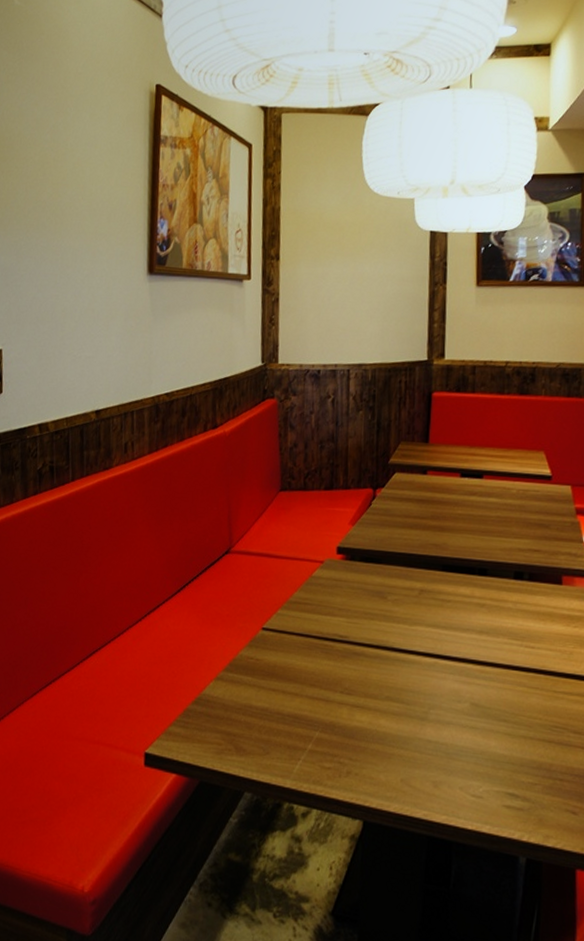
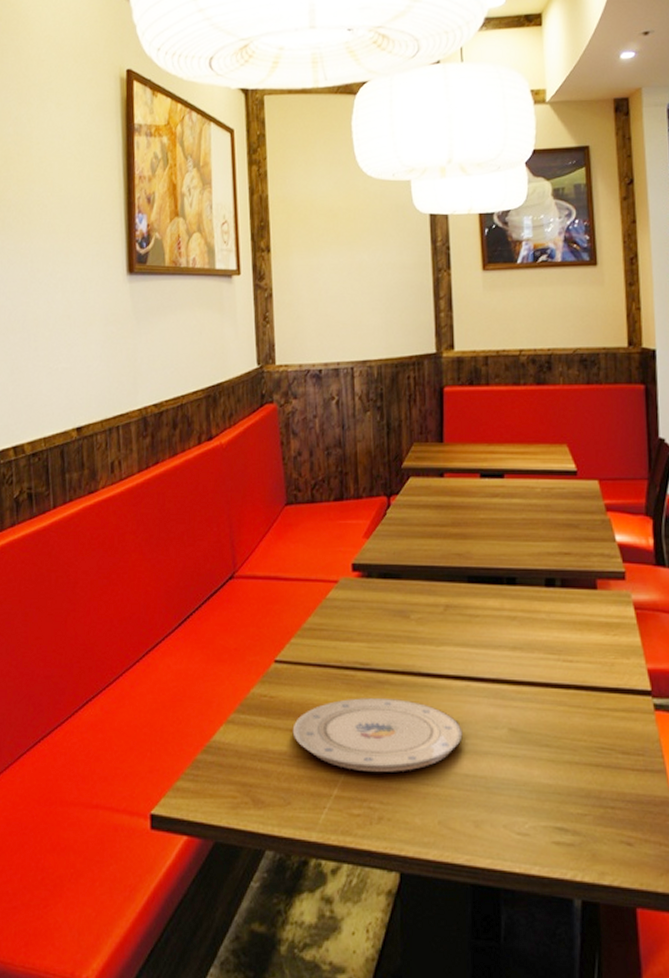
plate: none [274,666,428,734] -> present [292,698,463,772]

